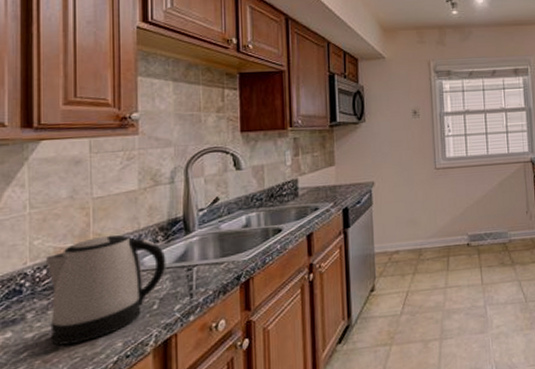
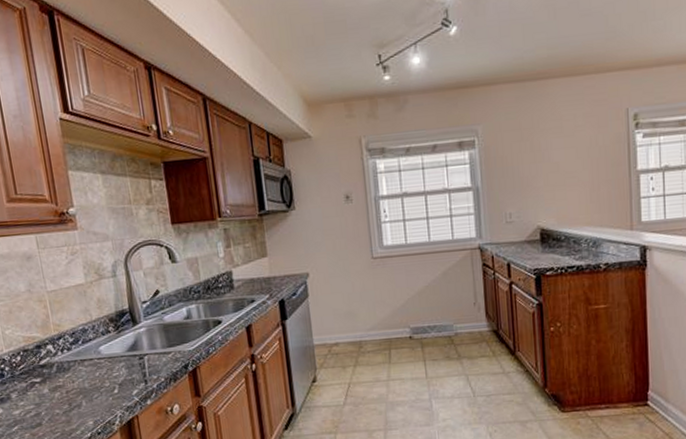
kettle: present [45,234,166,346] -> none [17,325,121,422]

